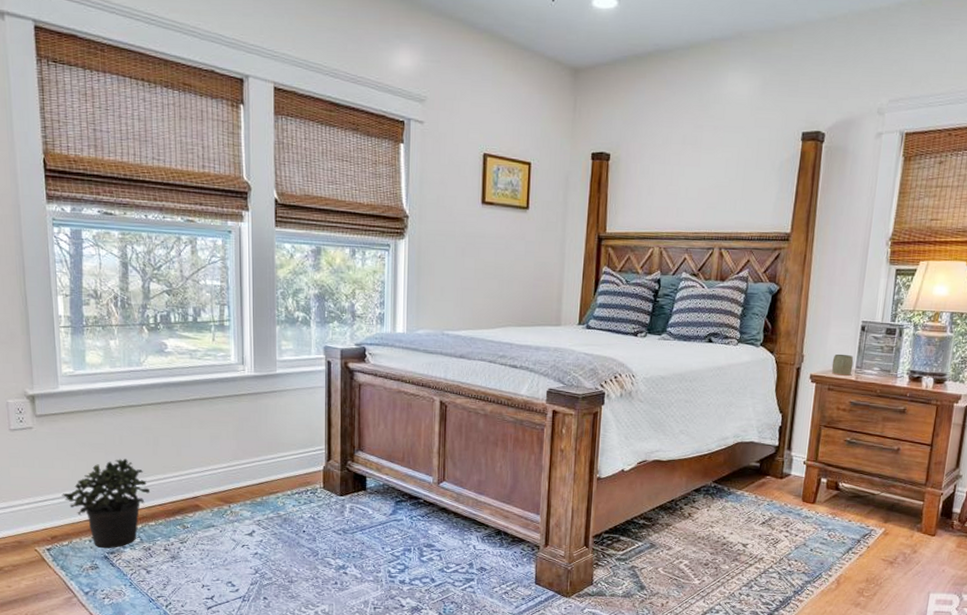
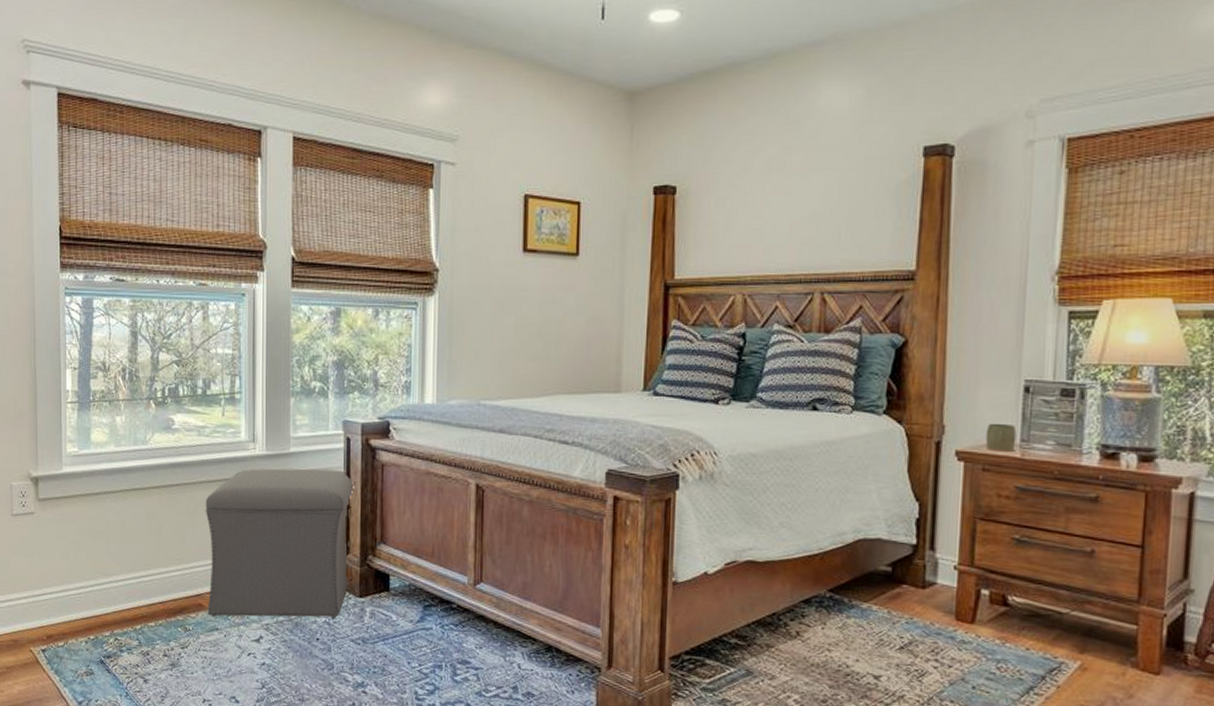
potted plant: present [62,458,151,548] -> none [60,548,152,651]
ottoman: none [199,387,336,516] -> present [205,468,356,618]

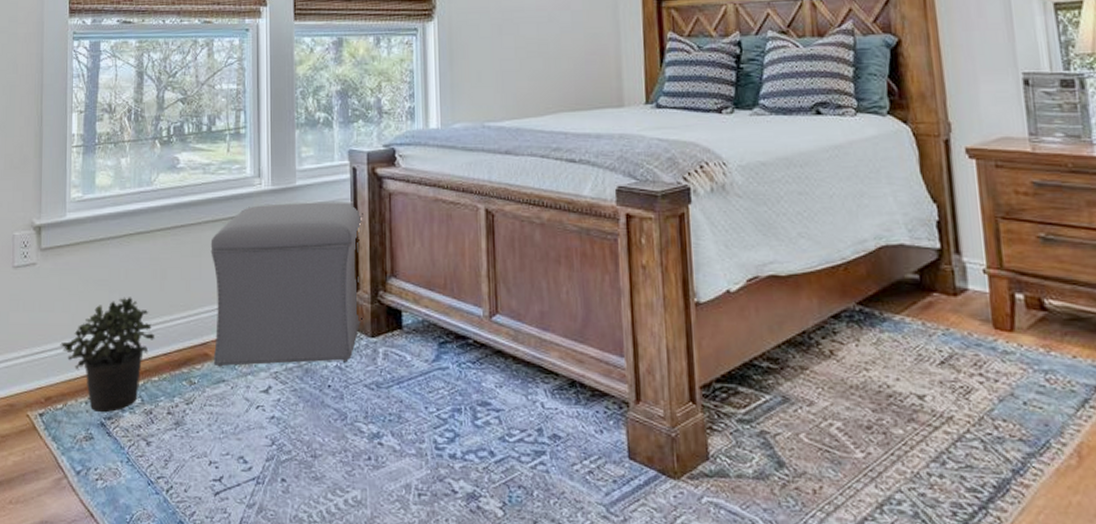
potted plant: none [60,548,152,651] -> present [60,297,155,412]
mug: present [985,423,1017,452] -> none [992,117,1025,146]

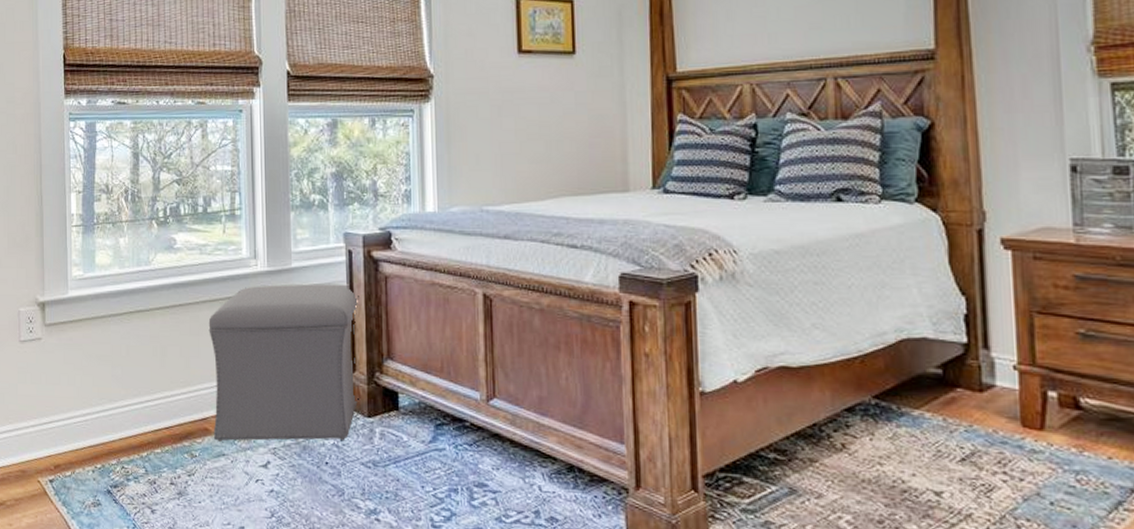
potted plant: present [60,297,155,412] -> none [67,372,157,481]

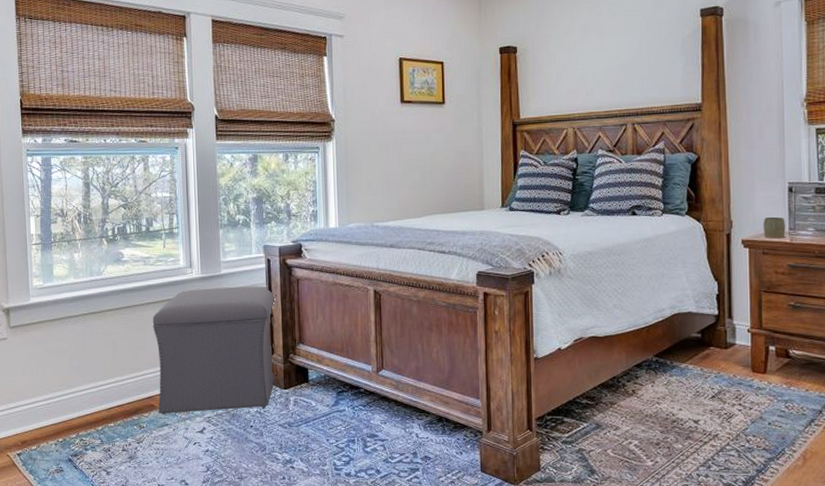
mug: none [1032,206,1069,237] -> present [763,216,786,238]

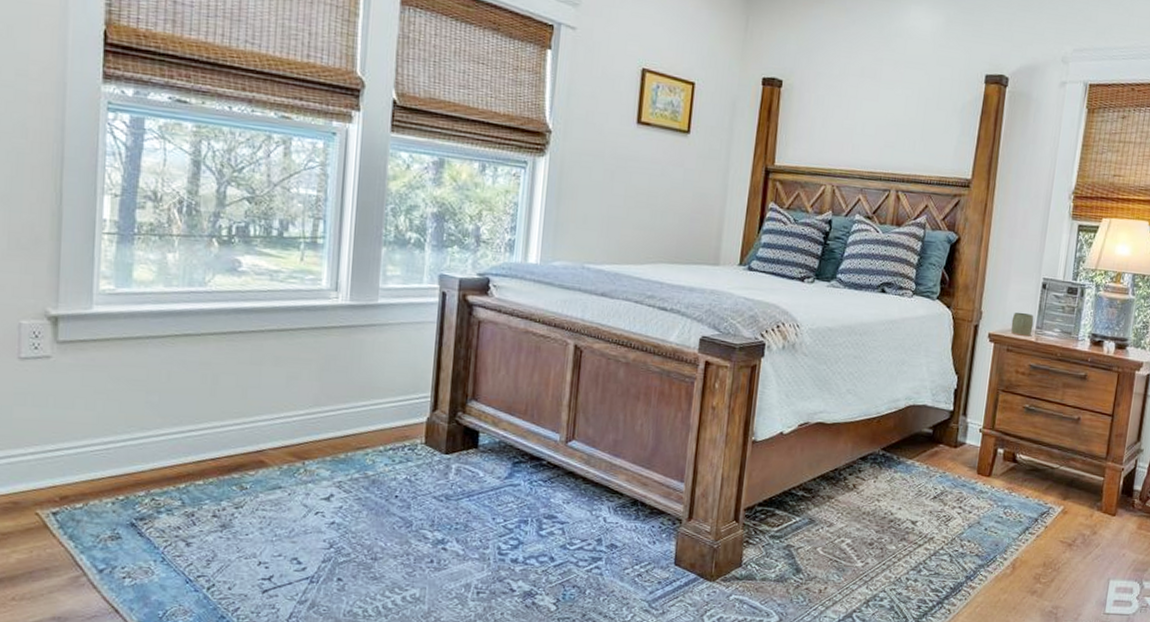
ottoman: present [152,286,276,414] -> none [269,319,449,475]

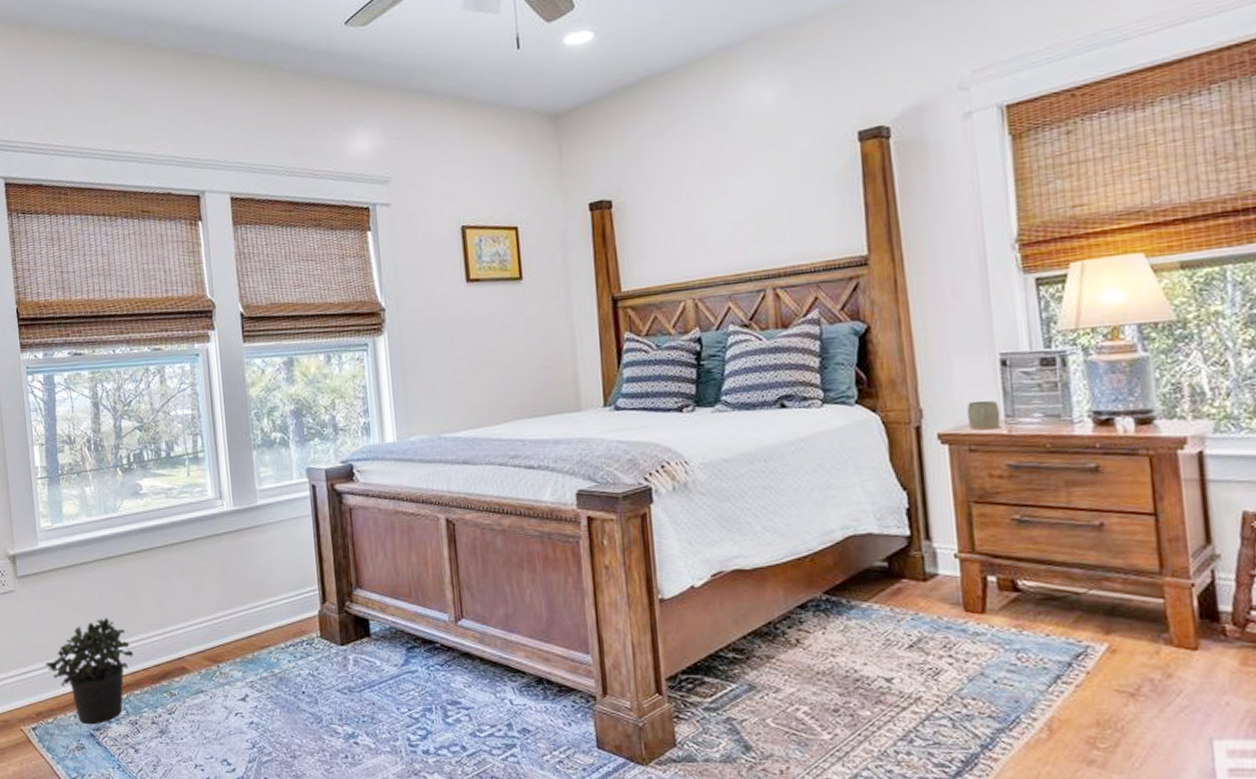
potted plant: none [81,399,202,513] -> present [45,618,134,724]

